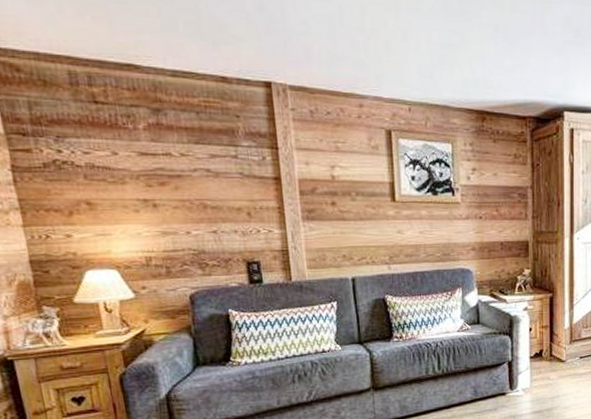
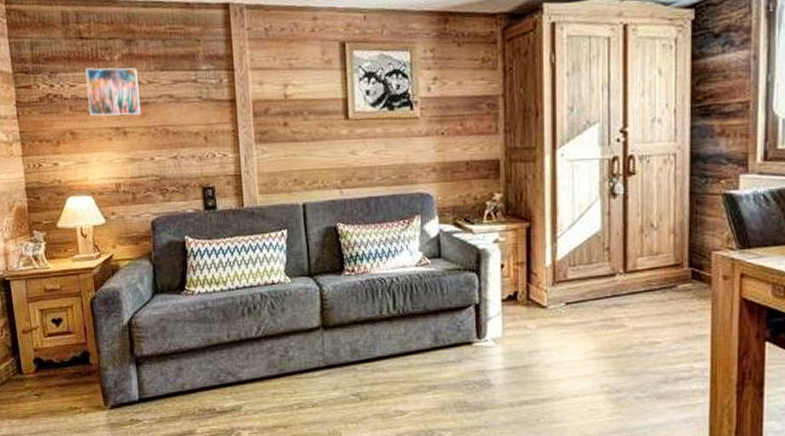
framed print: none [102,135,174,188] -> present [85,67,142,117]

